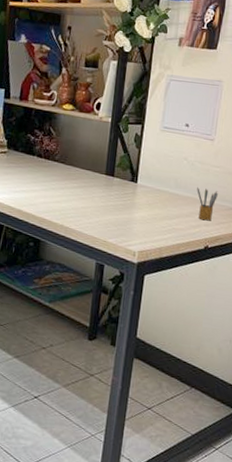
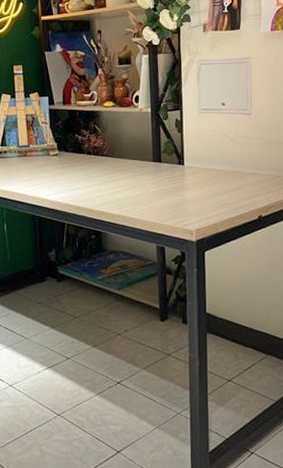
pencil box: present [197,187,218,221] -> none [242,161,263,192]

